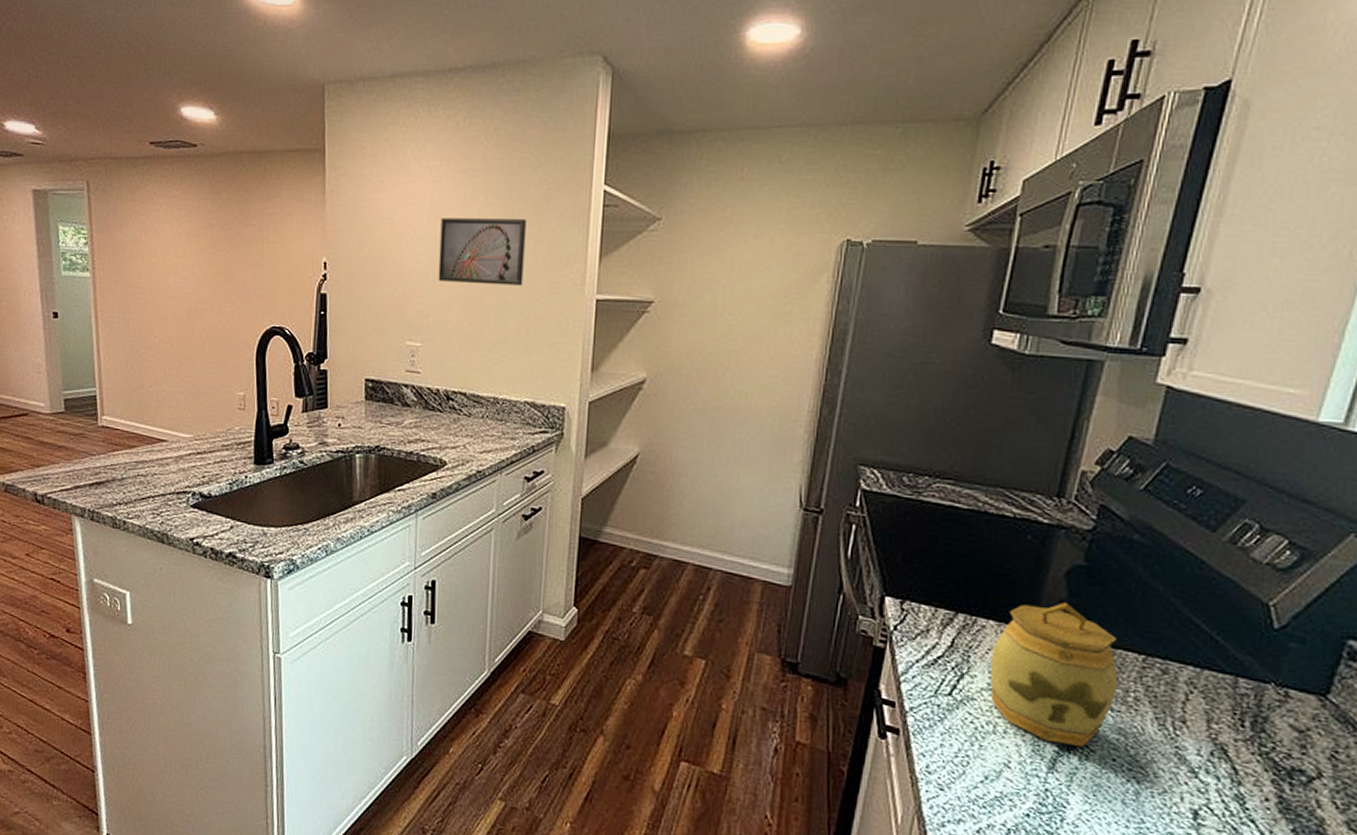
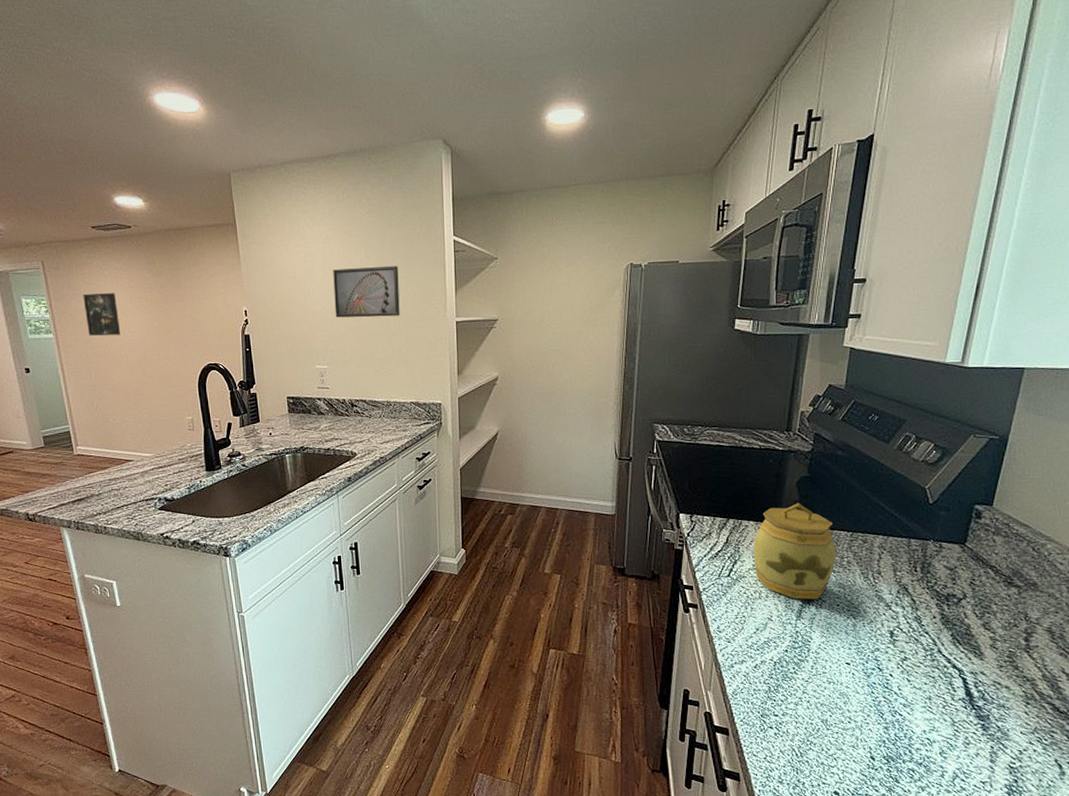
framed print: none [130,225,171,281] -> present [83,292,121,336]

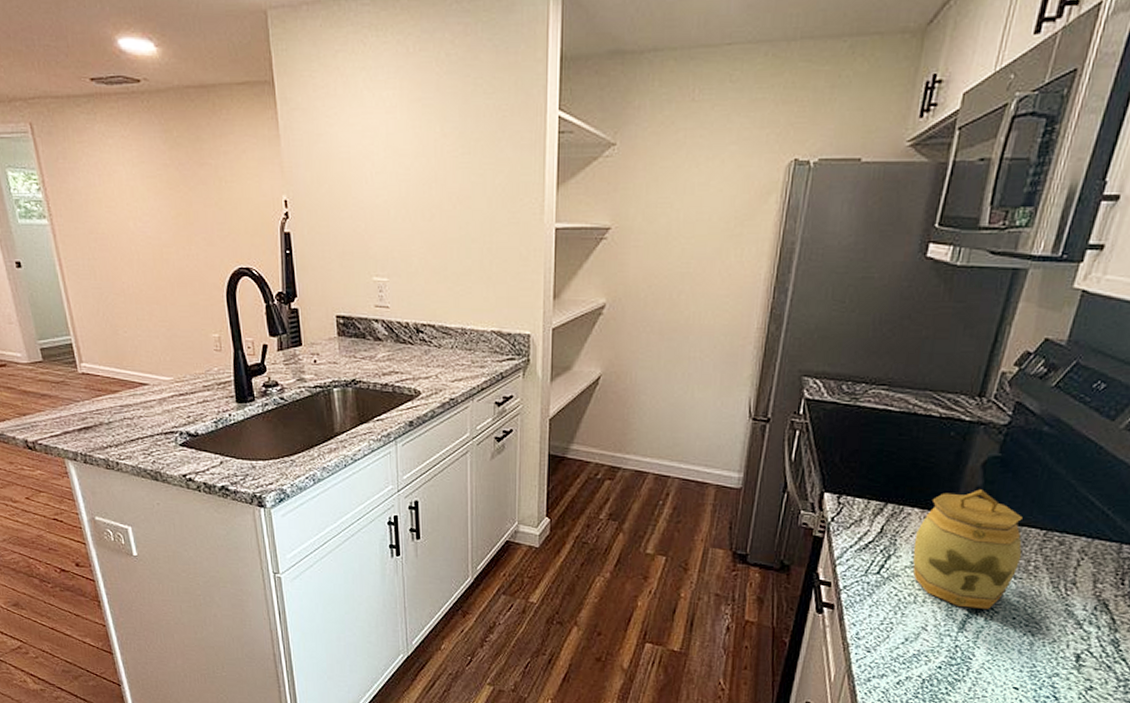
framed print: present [83,292,121,336] -> none [82,168,131,225]
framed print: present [333,265,400,318] -> none [398,147,483,217]

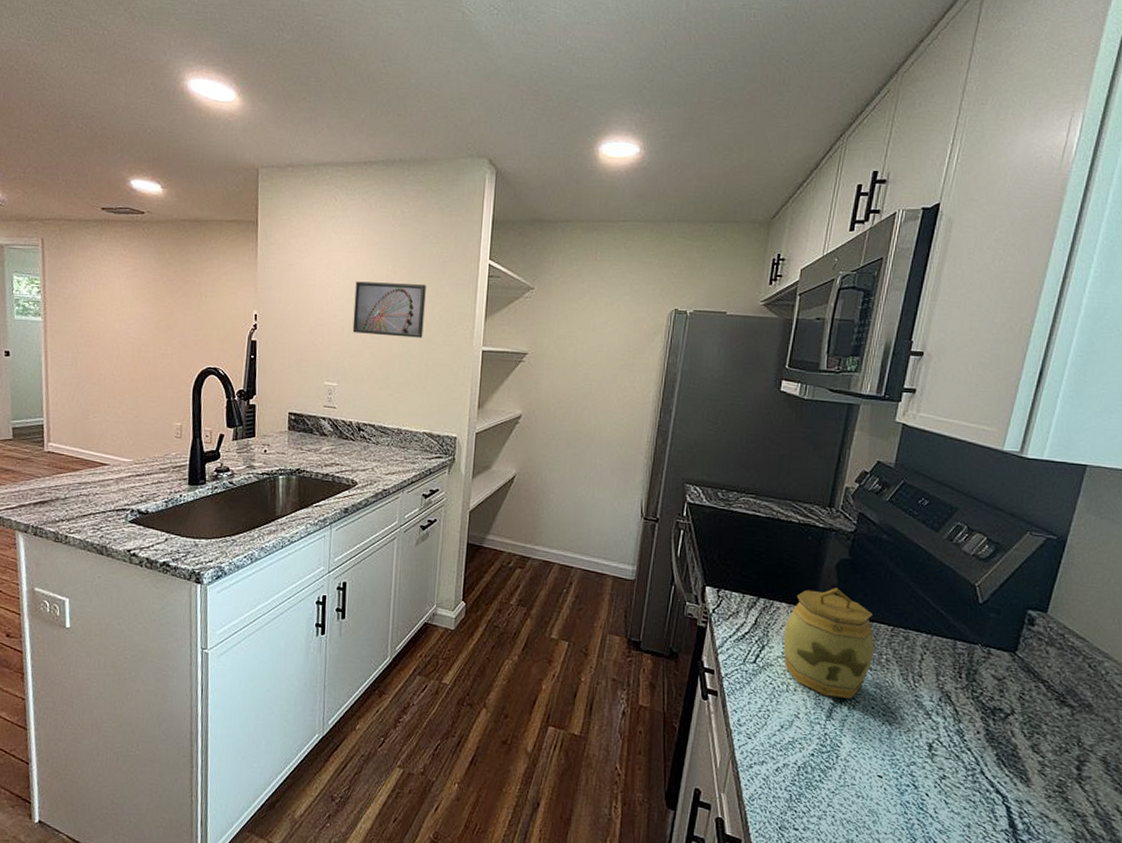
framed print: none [398,147,483,217] -> present [352,281,426,338]

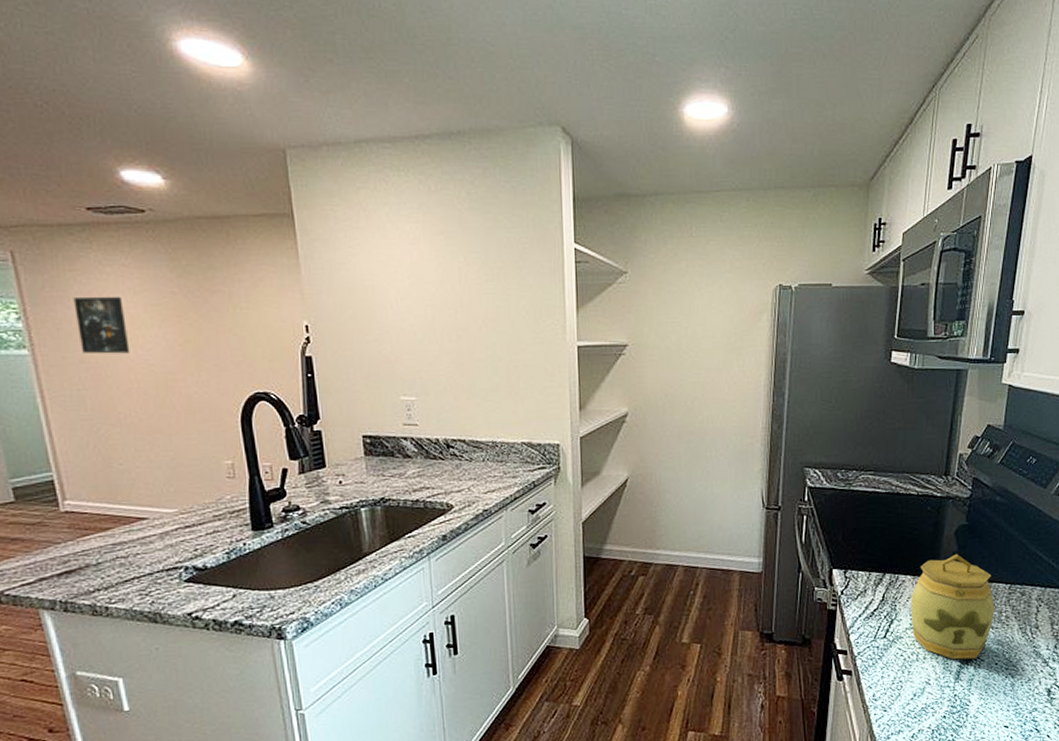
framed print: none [80,278,117,327] -> present [73,296,130,354]
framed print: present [352,281,426,338] -> none [423,275,509,339]

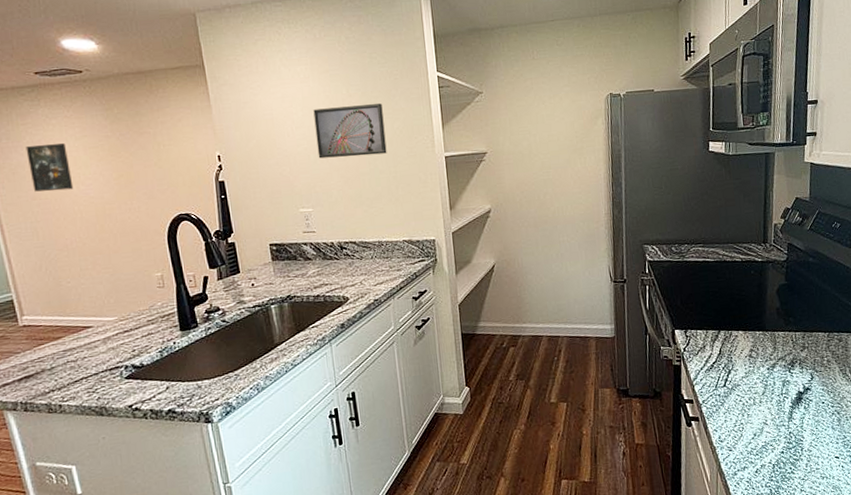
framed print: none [423,275,509,339] -> present [313,102,387,159]
jar: present [910,554,995,660] -> none [744,309,818,401]

